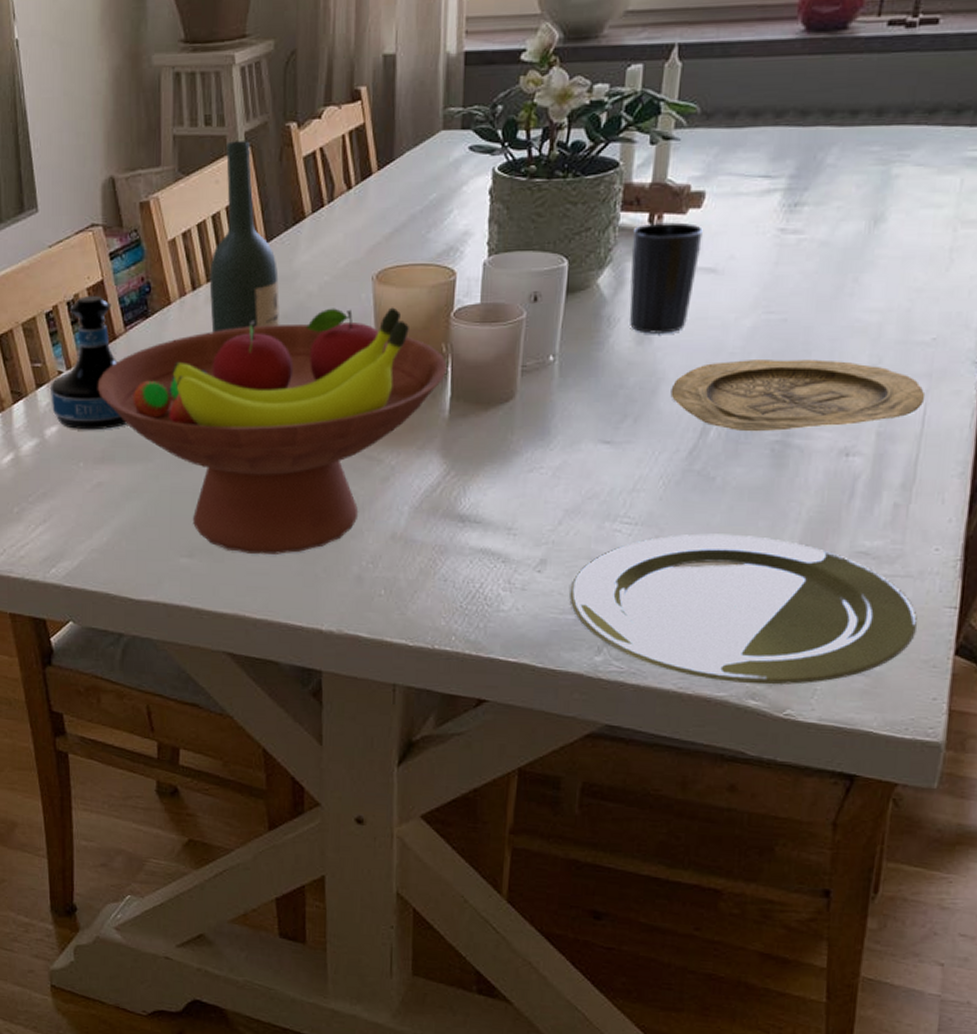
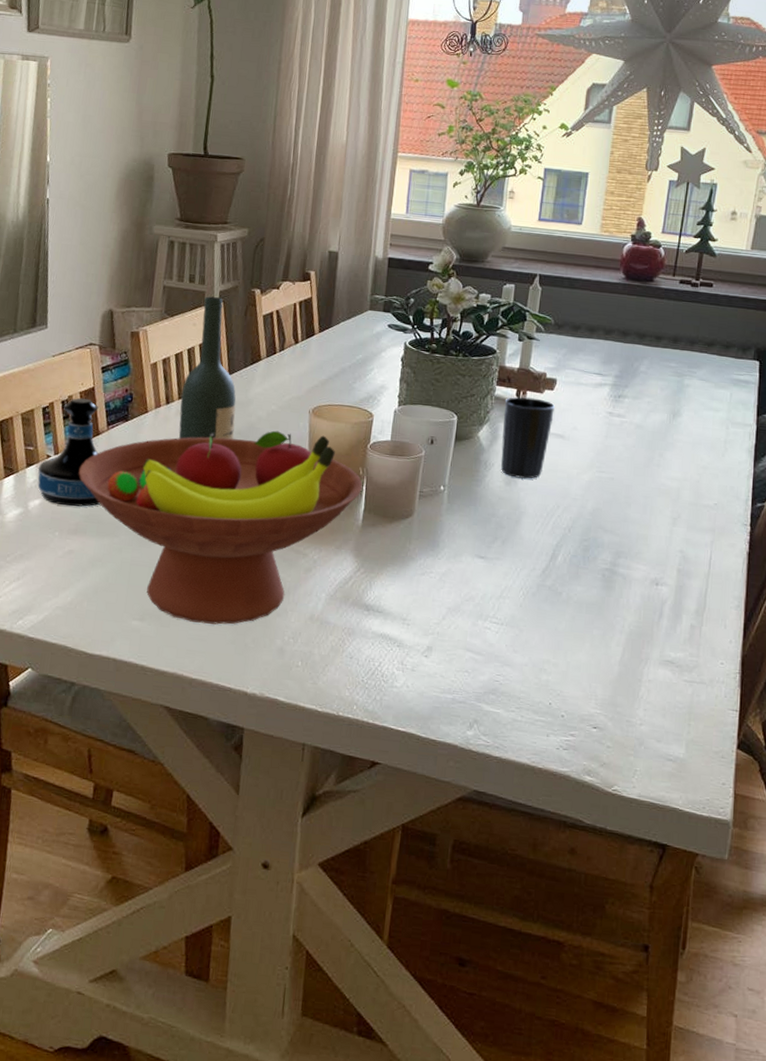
plate: present [570,533,917,685] -> none [449,635,709,765]
plate: present [670,359,926,431] -> none [530,504,711,562]

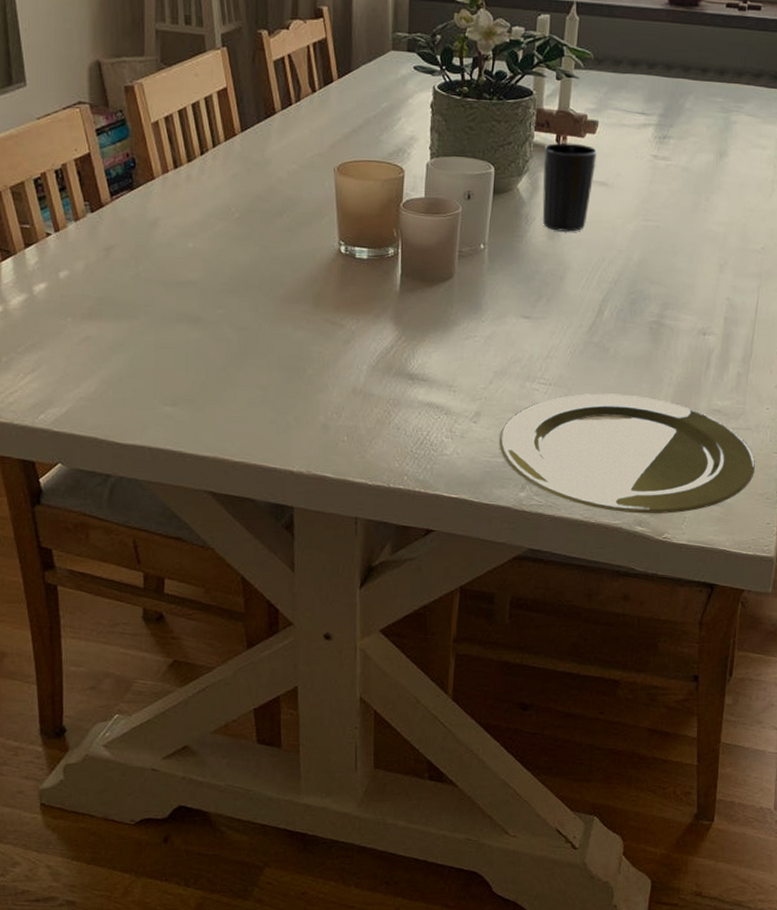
tequila bottle: present [37,397,100,507] -> none [39,165,113,289]
fruit bowl: present [78,430,363,625] -> none [84,192,398,405]
wine bottle: present [179,296,236,440] -> none [190,40,254,208]
plate: none [449,635,709,765] -> present [499,393,755,515]

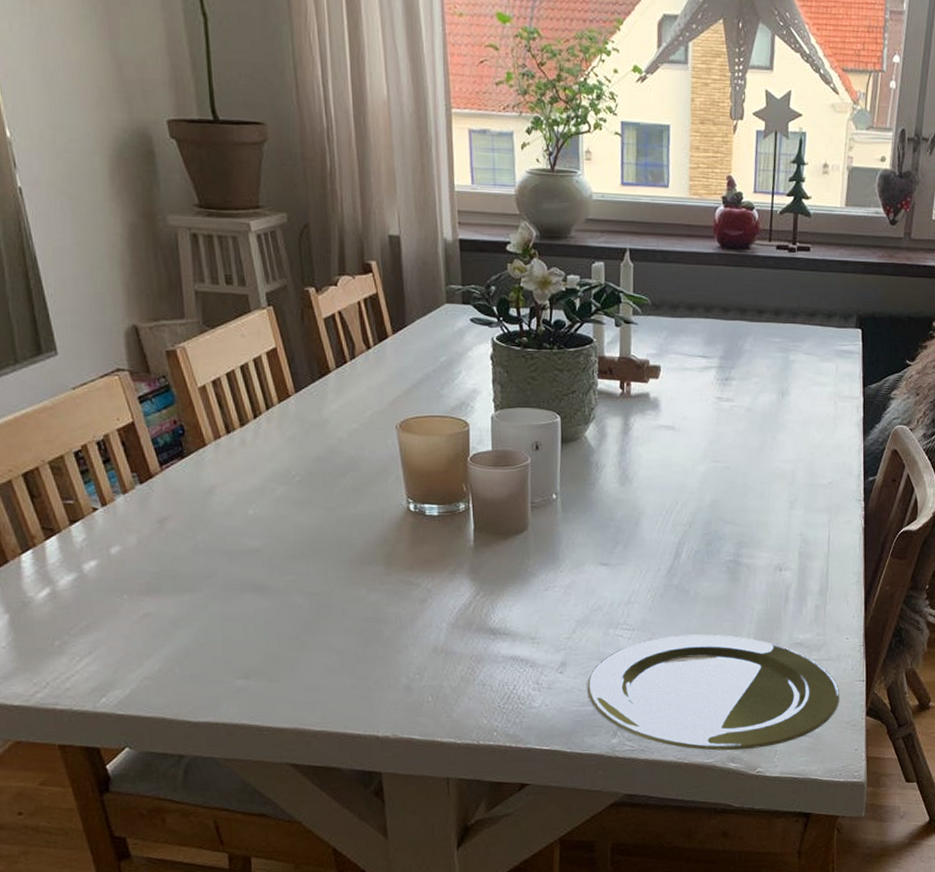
cup: present [542,142,597,232] -> none [608,389,662,477]

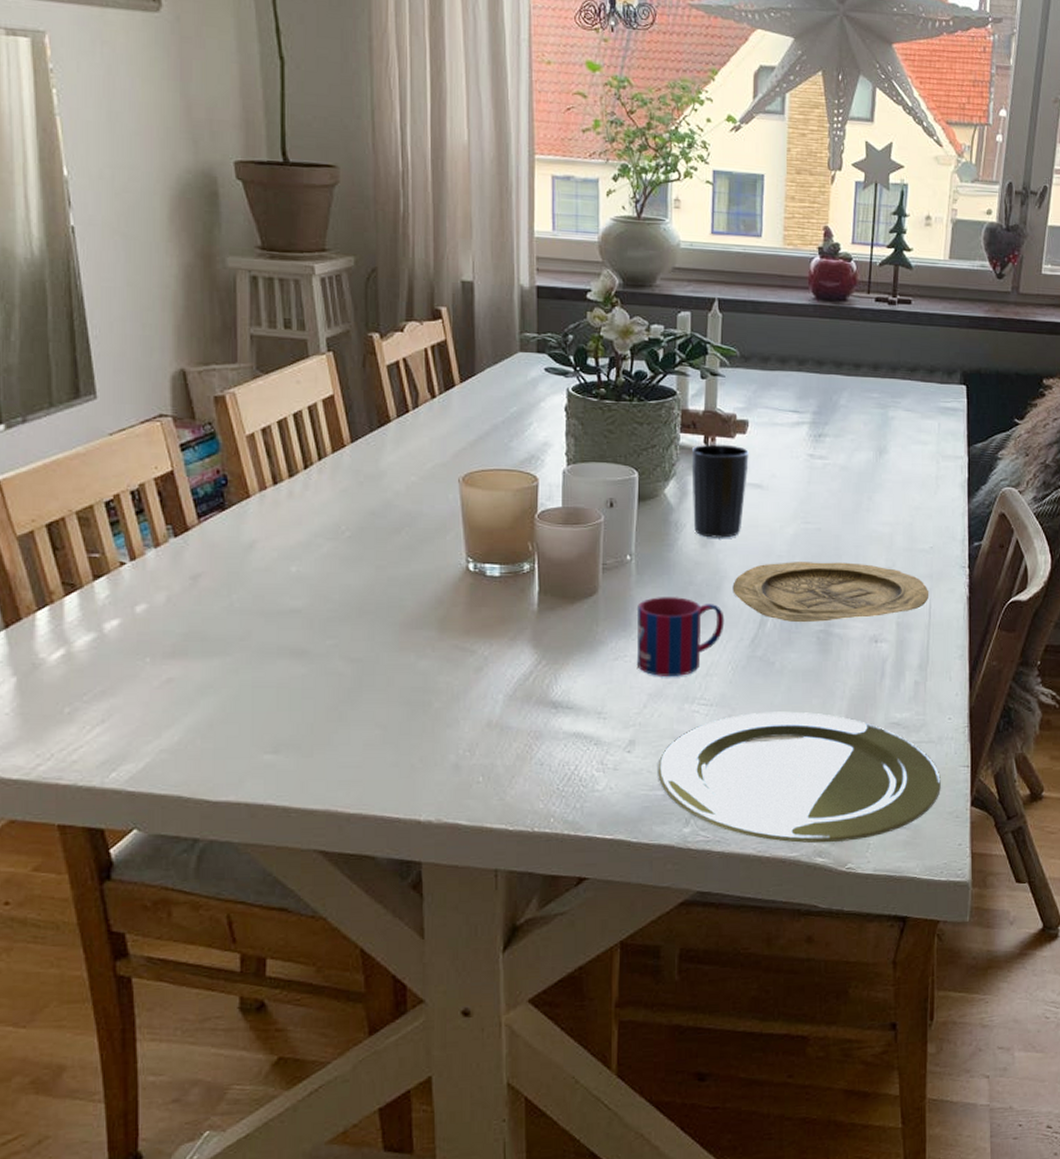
mug: none [564,532,643,604] -> present [636,597,725,676]
cup: none [608,389,662,477] -> present [691,444,749,538]
plate: none [649,498,828,553] -> present [732,562,930,622]

